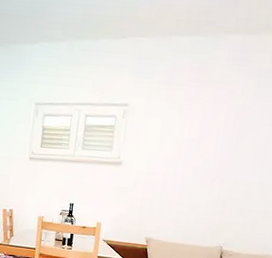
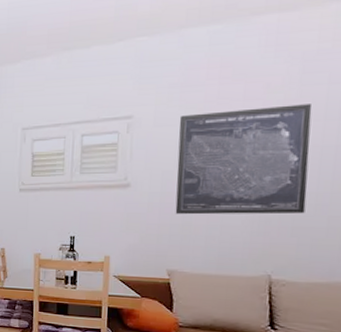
wall art: none [155,108,262,199] -> present [175,104,313,215]

